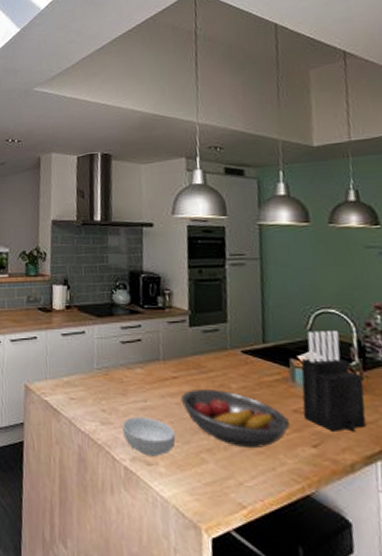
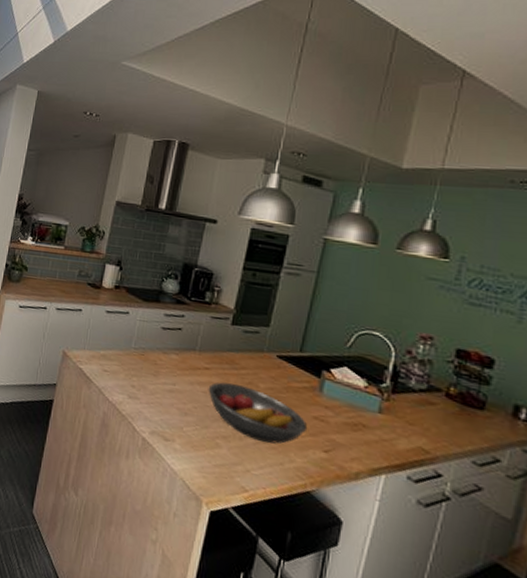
cereal bowl: present [122,416,176,457] -> none [147,396,197,435]
knife block: present [301,331,366,432] -> none [322,348,389,446]

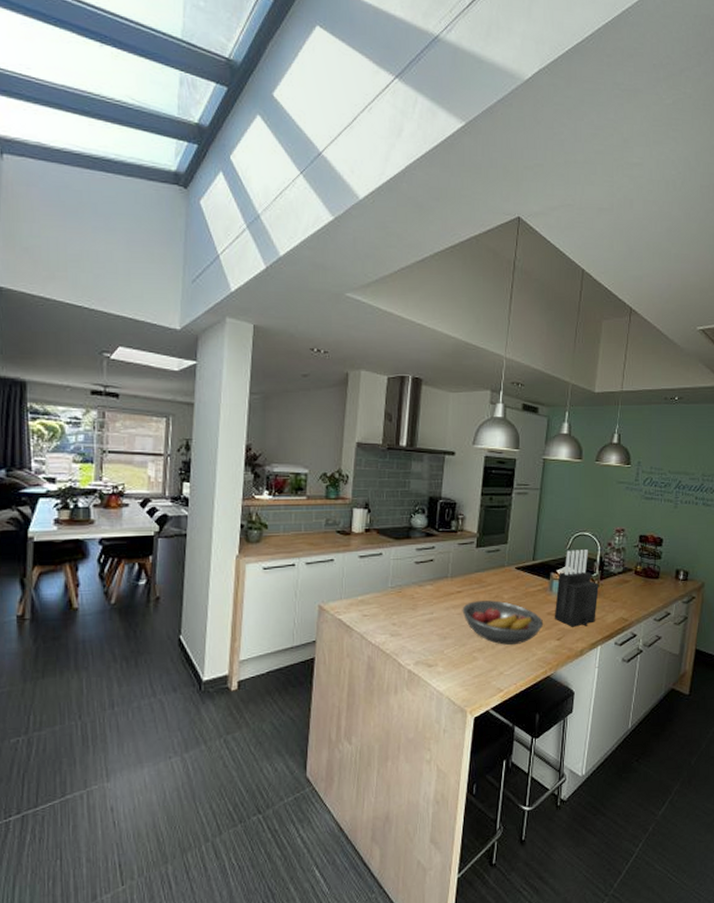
knife block: none [322,348,389,446] -> present [554,550,599,627]

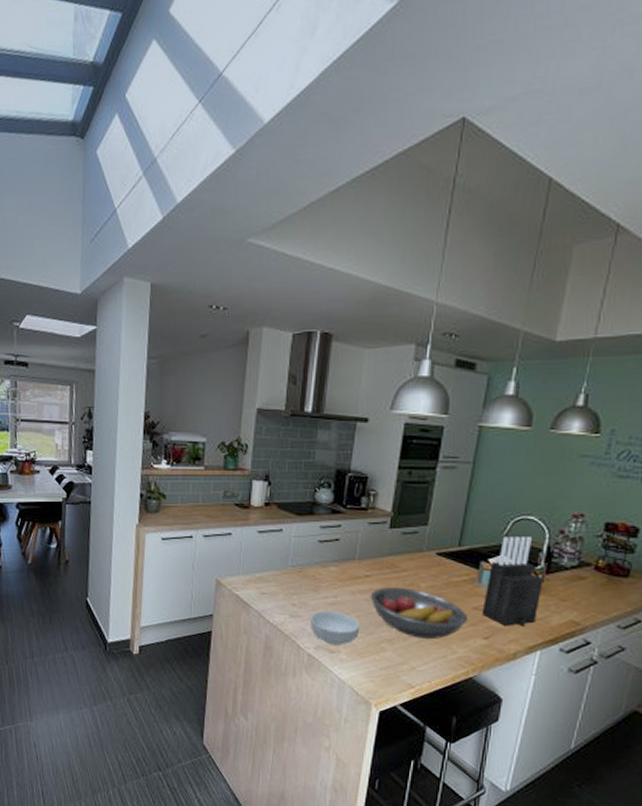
cereal bowl: none [410,627,454,659] -> present [310,610,360,645]

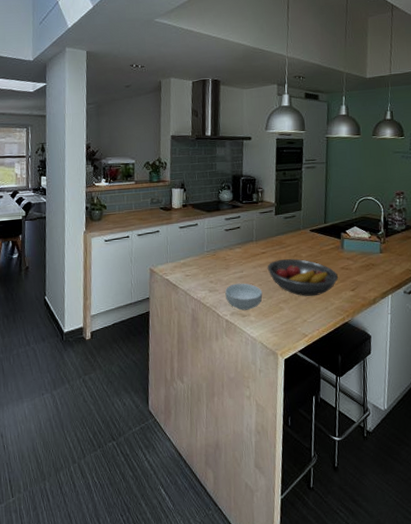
knife block: present [481,536,544,627] -> none [347,212,385,279]

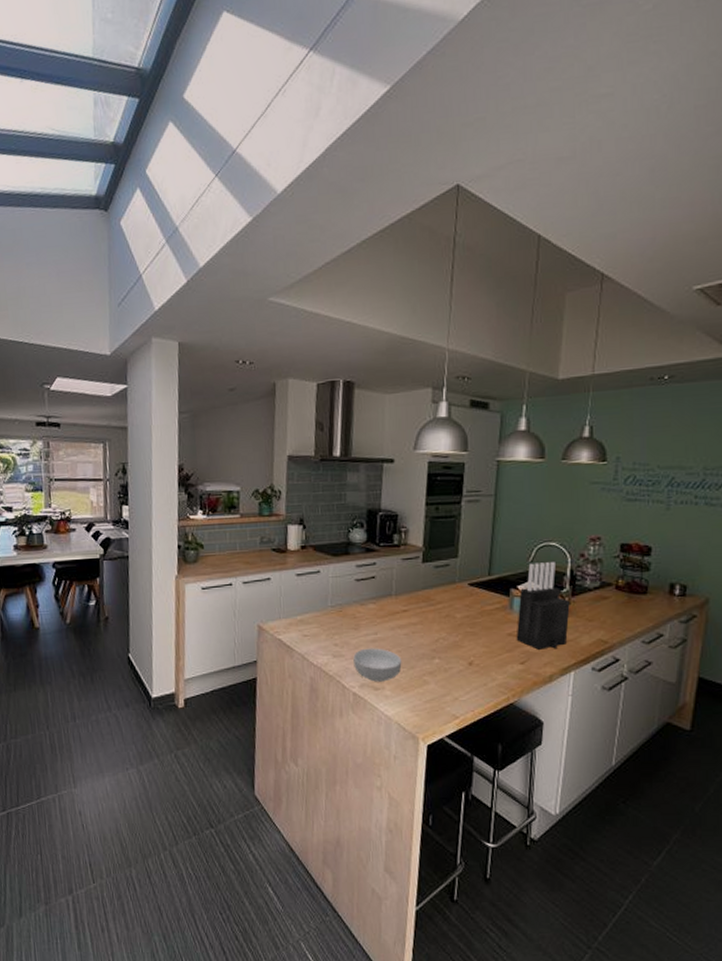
fruit bowl: present [267,258,339,297] -> none [409,620,504,669]
knife block: none [347,212,385,279] -> present [516,562,570,650]

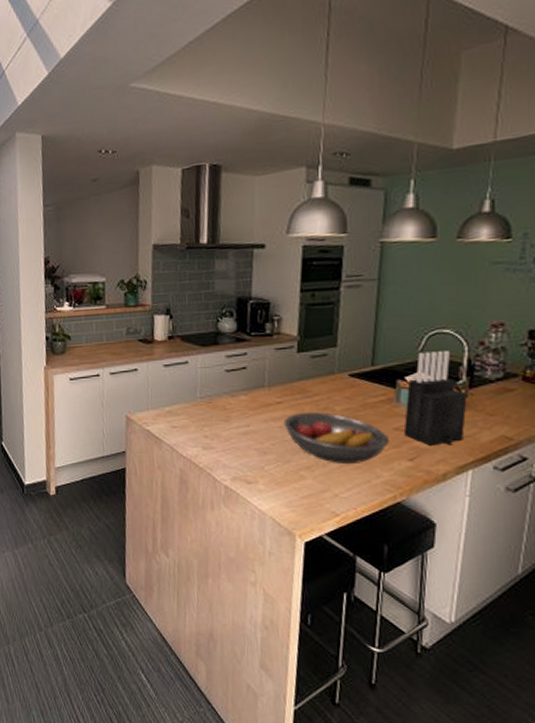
cereal bowl: present [353,648,402,682] -> none [224,440,277,476]
fruit bowl: none [409,620,504,669] -> present [283,412,390,465]

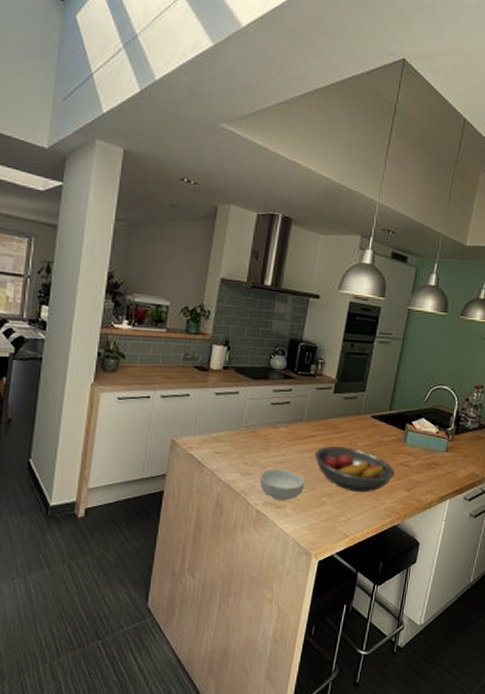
cereal bowl: none [224,440,277,476] -> present [260,468,305,501]
knife block: present [403,351,467,446] -> none [405,403,453,479]

